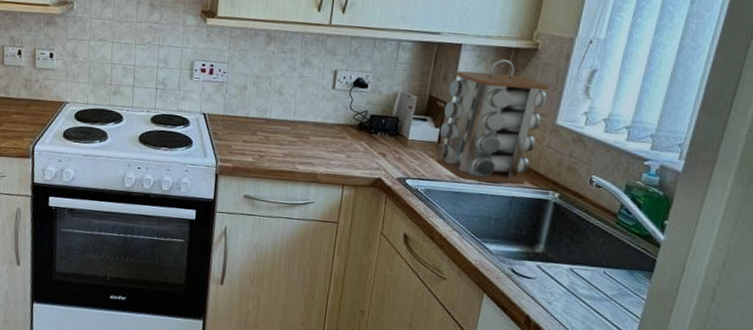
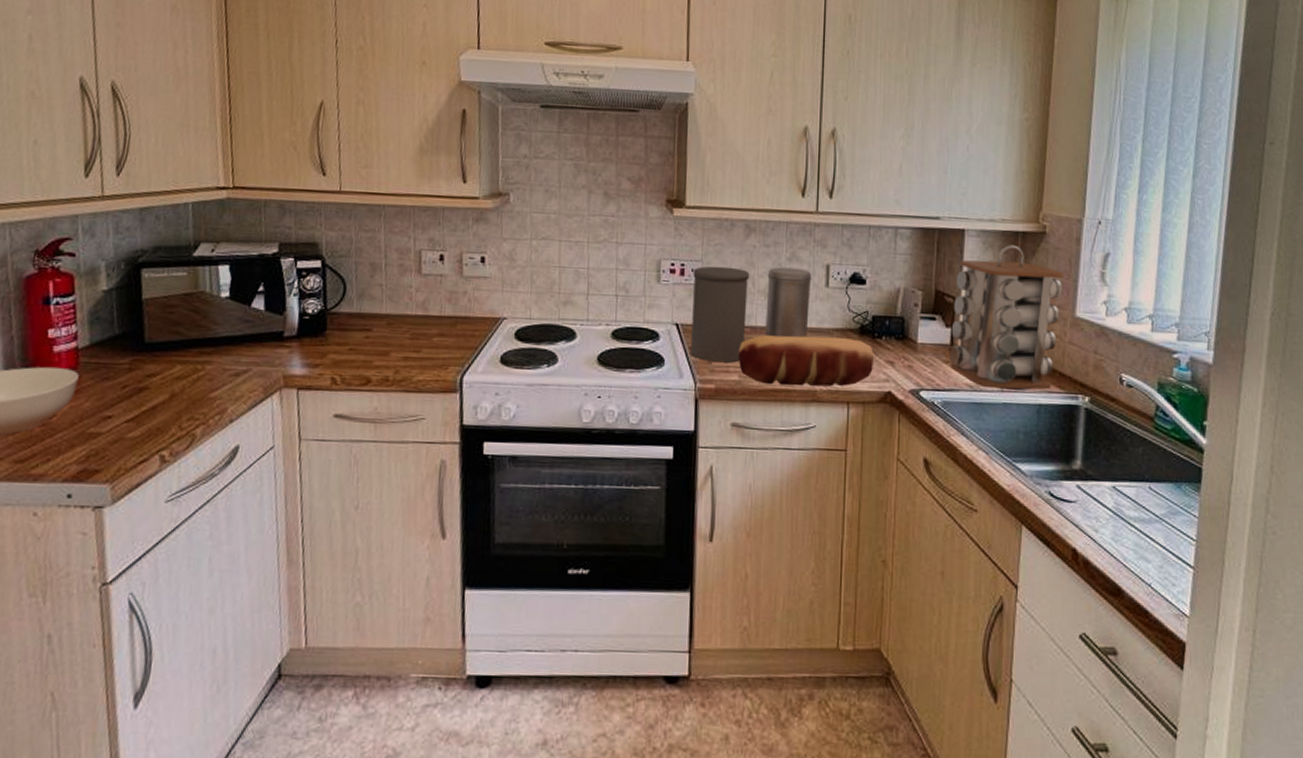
canister: none [214,67,268,147] -> present [690,266,750,363]
bread loaf: none [253,126,369,172] -> present [737,335,873,387]
canister: none [277,70,321,130] -> present [765,267,812,338]

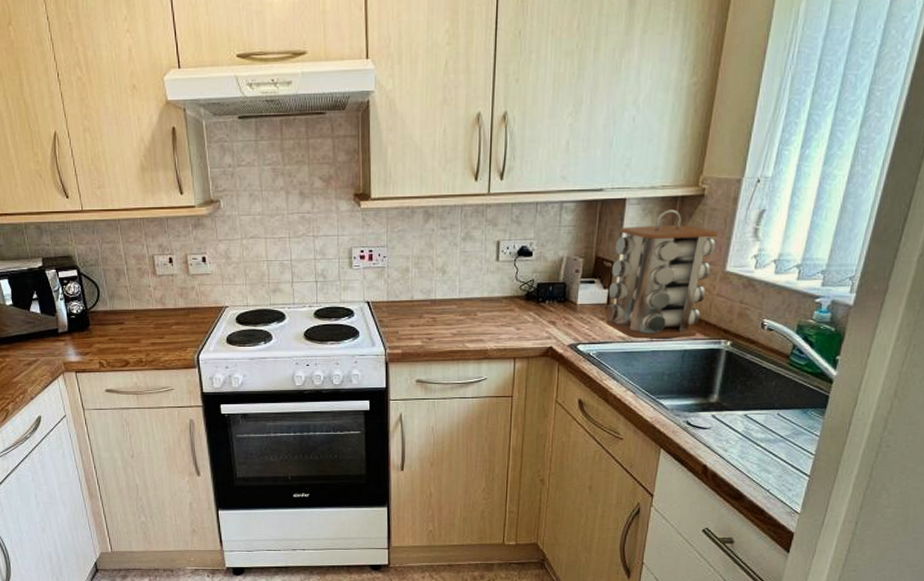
canister: present [690,266,750,363] -> none [380,249,429,331]
bread loaf: present [737,335,873,387] -> none [420,304,538,347]
canister: present [765,267,812,338] -> none [443,246,484,307]

